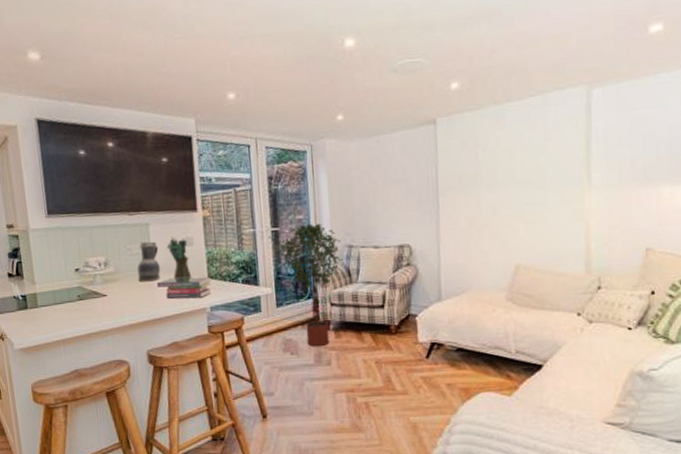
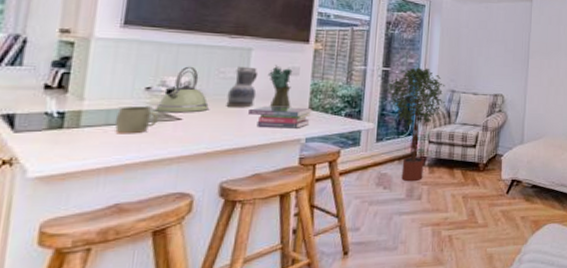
mug: none [60,286,90,311] -> present [115,107,158,134]
kettle: none [86,246,125,291] -> present [155,66,209,113]

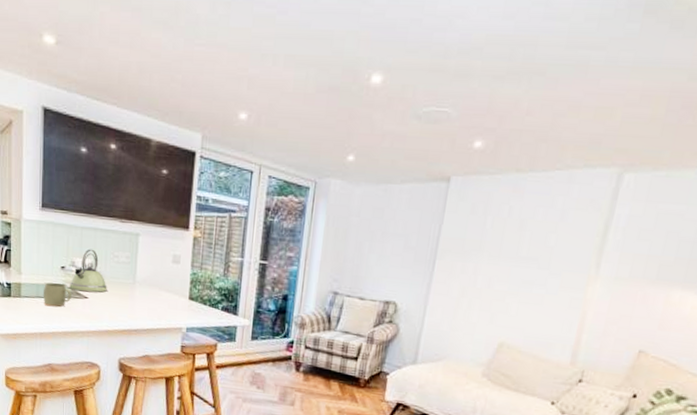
ceramic jug: present [226,66,258,108] -> none [120,251,145,292]
books: present [248,106,312,130] -> none [138,292,192,318]
vase: present [267,65,293,109] -> none [153,251,174,297]
potted tree: present [388,66,446,182] -> none [264,261,327,387]

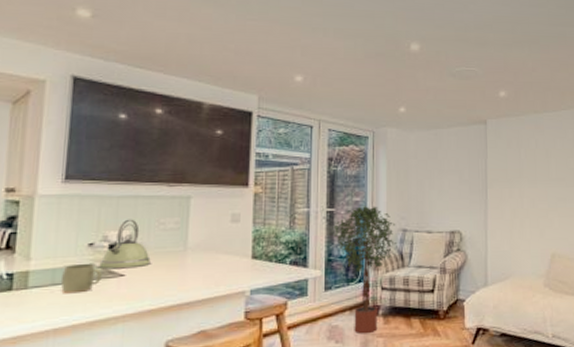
potted tree: none [264,261,327,387] -> present [333,205,397,334]

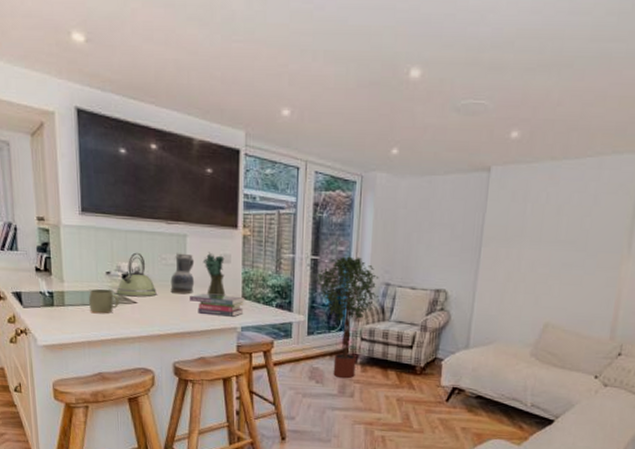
ceramic jug: none [168,216,199,261] -> present [170,253,195,294]
books: none [191,256,256,281] -> present [190,293,245,318]
vase: none [208,212,234,259] -> present [202,252,226,297]

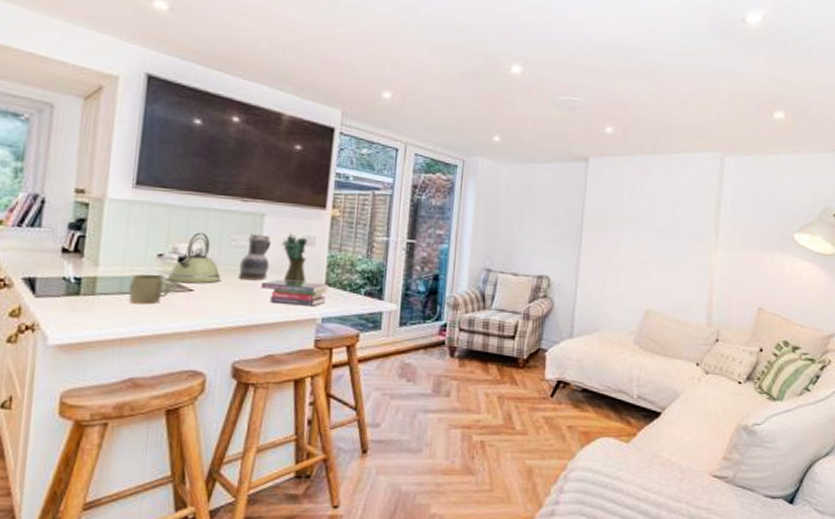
potted tree: present [317,255,379,379] -> none [413,239,480,375]

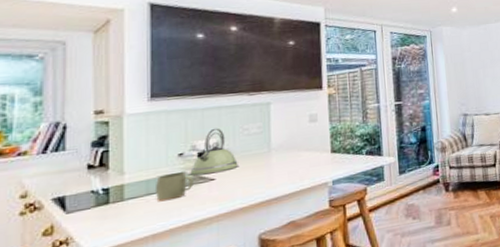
ceramic jug: present [238,234,272,281] -> none [253,120,281,162]
books: present [261,279,329,308] -> none [276,151,335,177]
vase: present [281,233,308,283] -> none [288,114,314,156]

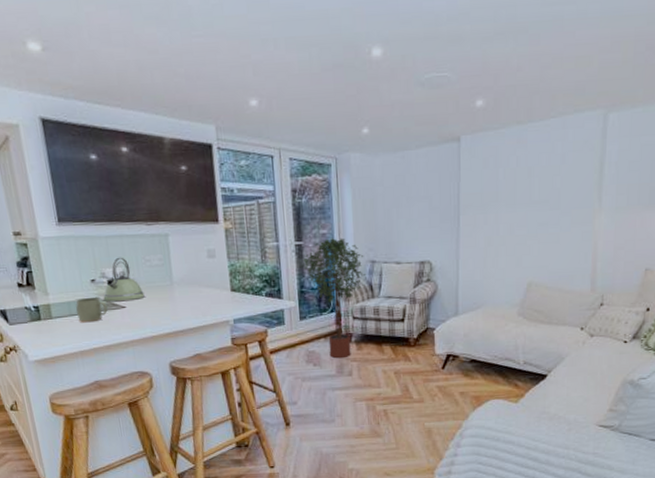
potted tree: none [402,96,460,209] -> present [303,237,366,359]

